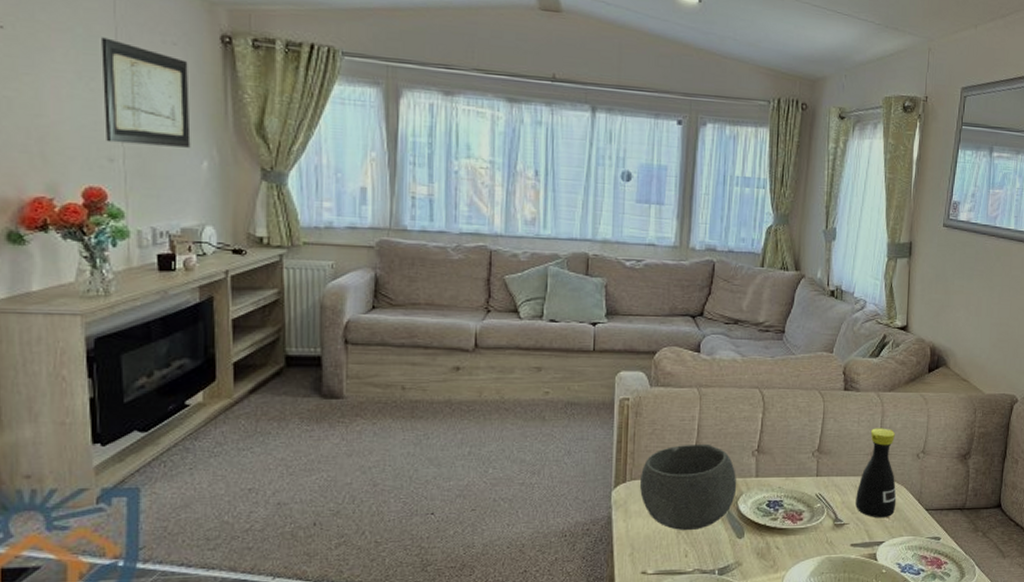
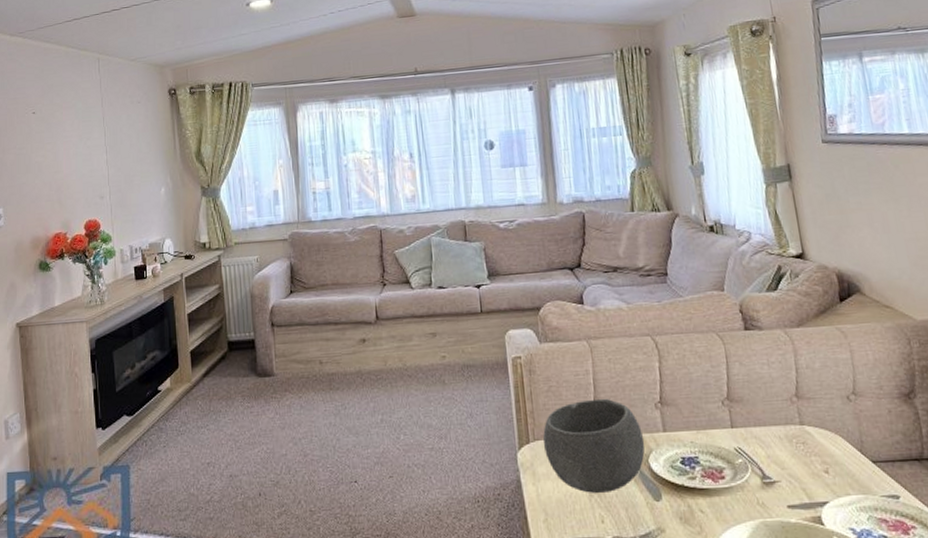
wall art: present [101,37,191,148] -> none [93,107,153,184]
bottle: present [855,428,897,518] -> none [782,368,834,474]

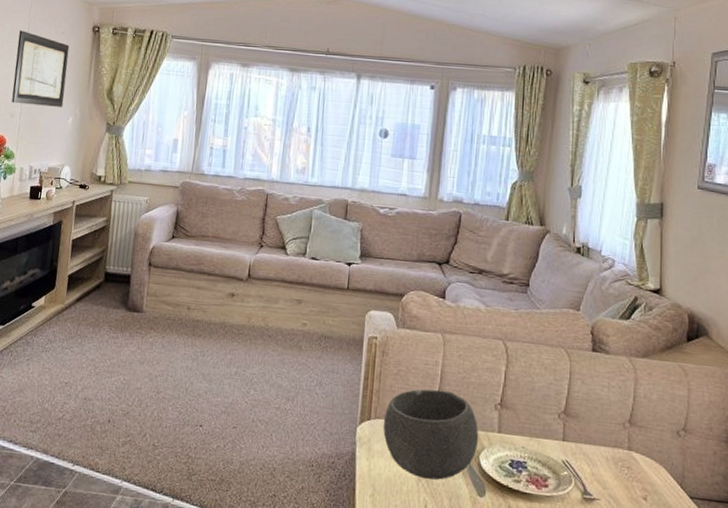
wall art: none [93,107,153,184] -> present [11,30,70,107]

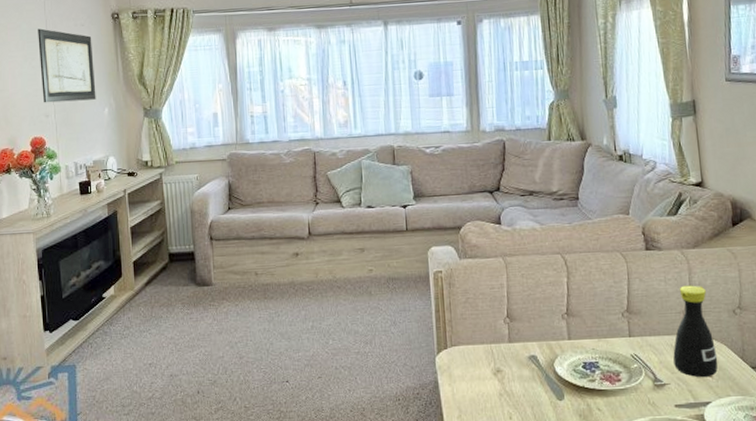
bowl: present [383,389,479,480] -> none [459,309,552,393]
bottle: none [607,395,655,500] -> present [673,285,718,378]

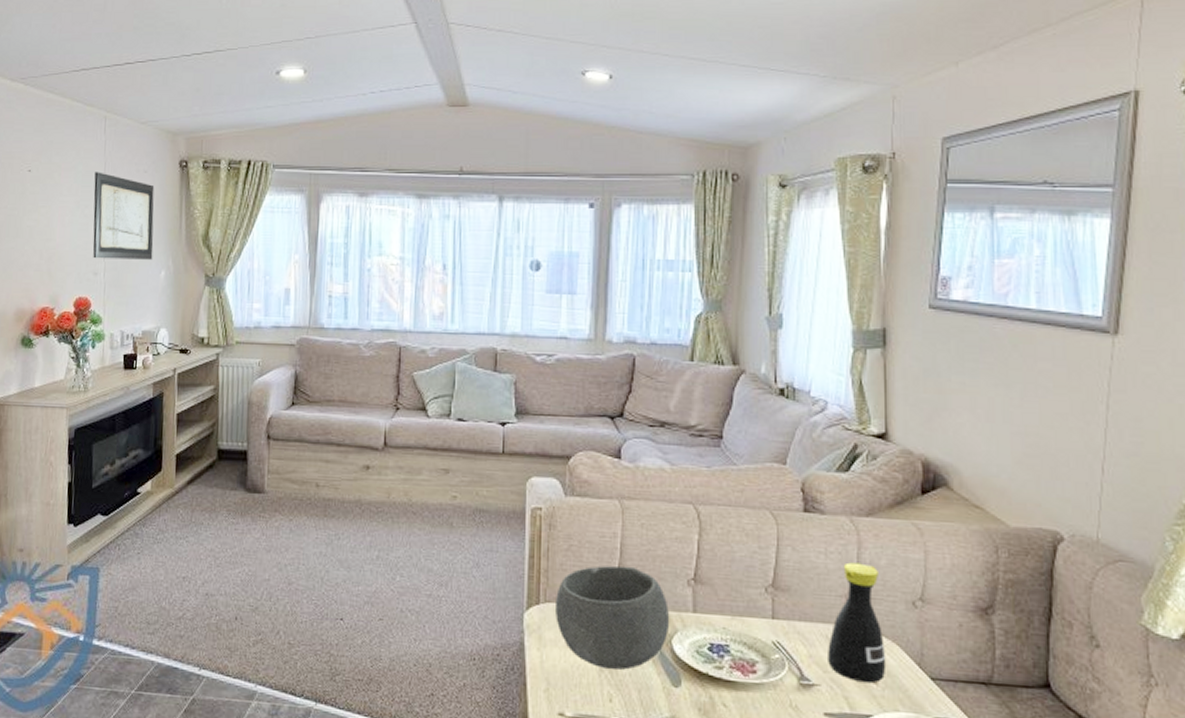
bowl: none [459,309,552,393] -> present [554,565,670,670]

